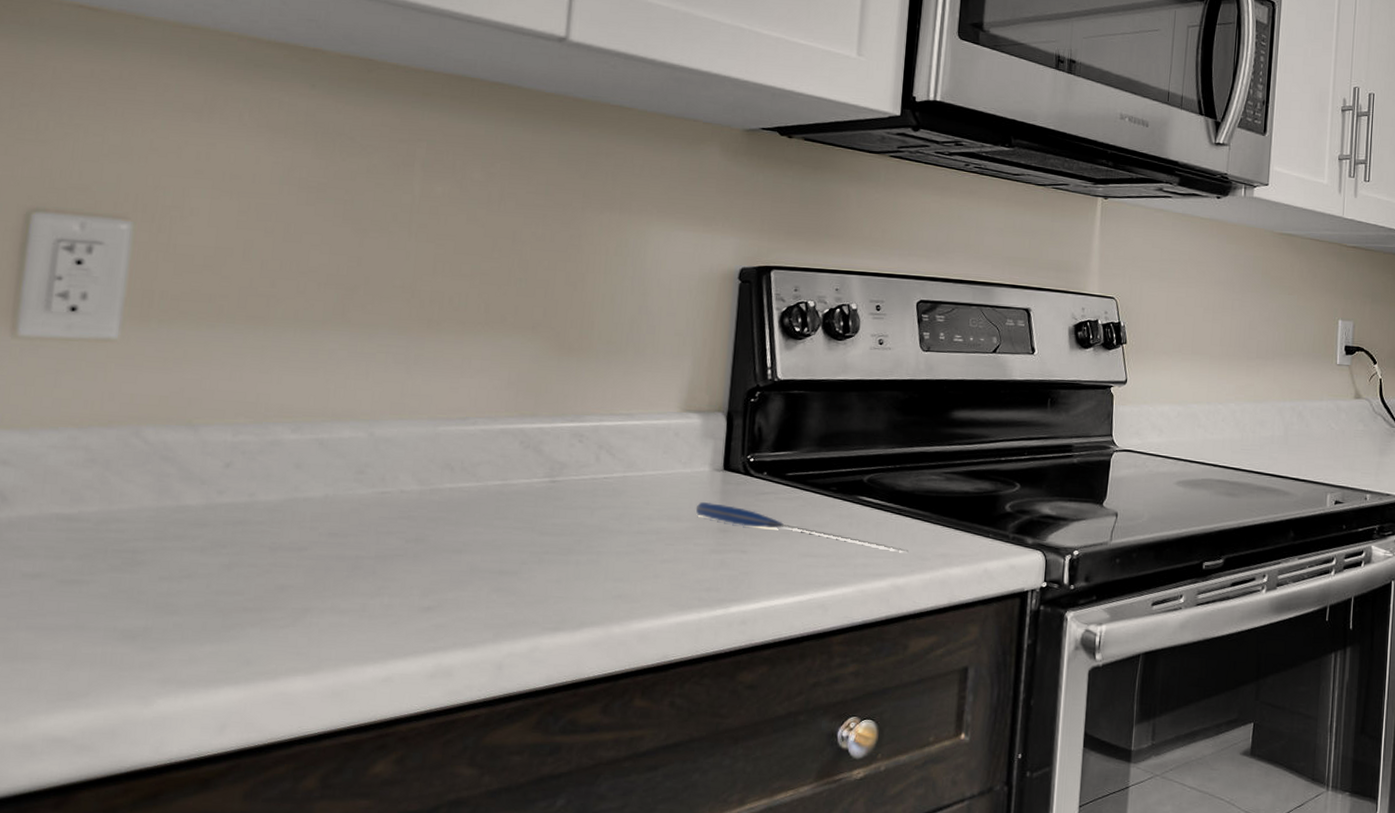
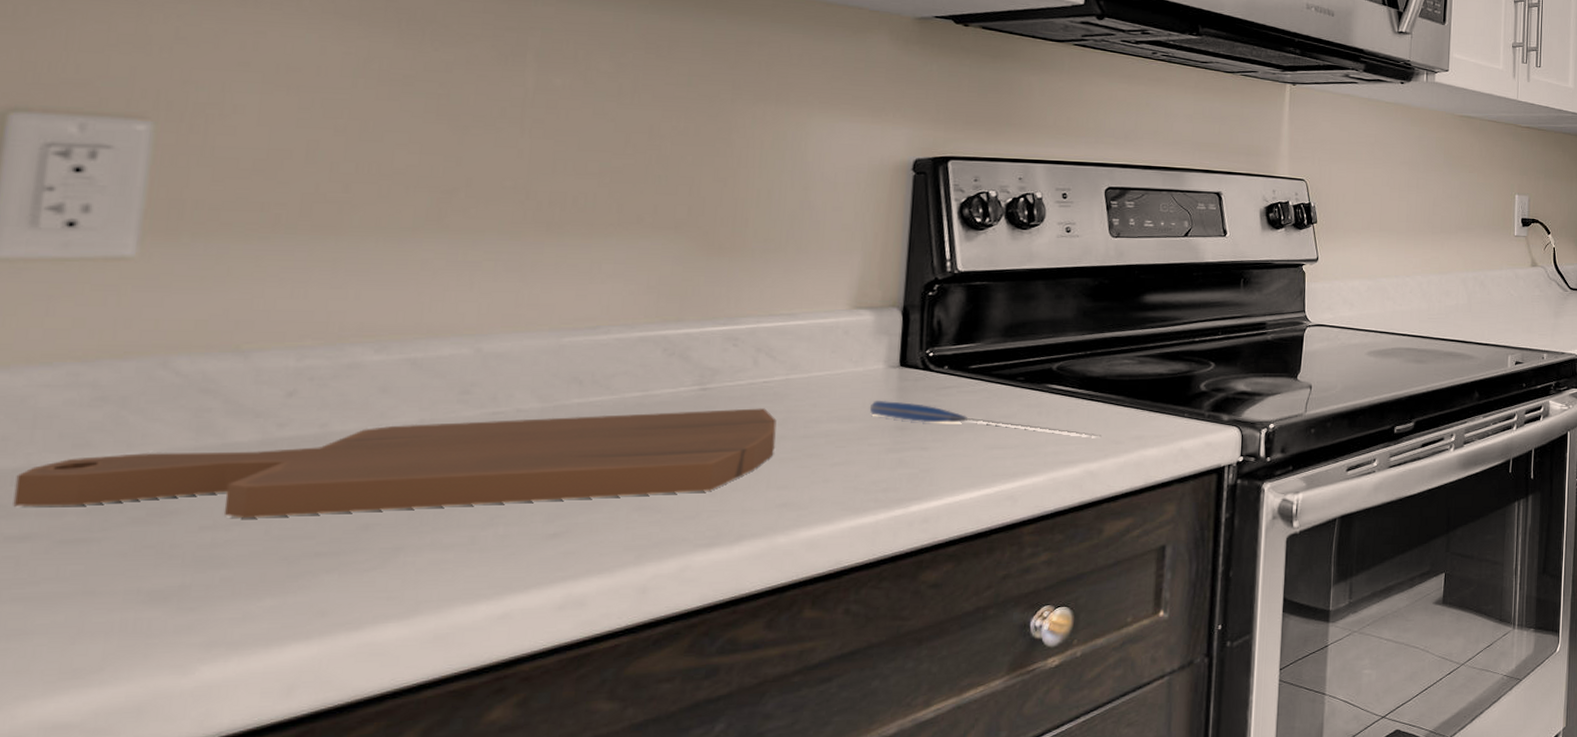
cutting board: none [29,498,615,578] -> present [13,408,777,517]

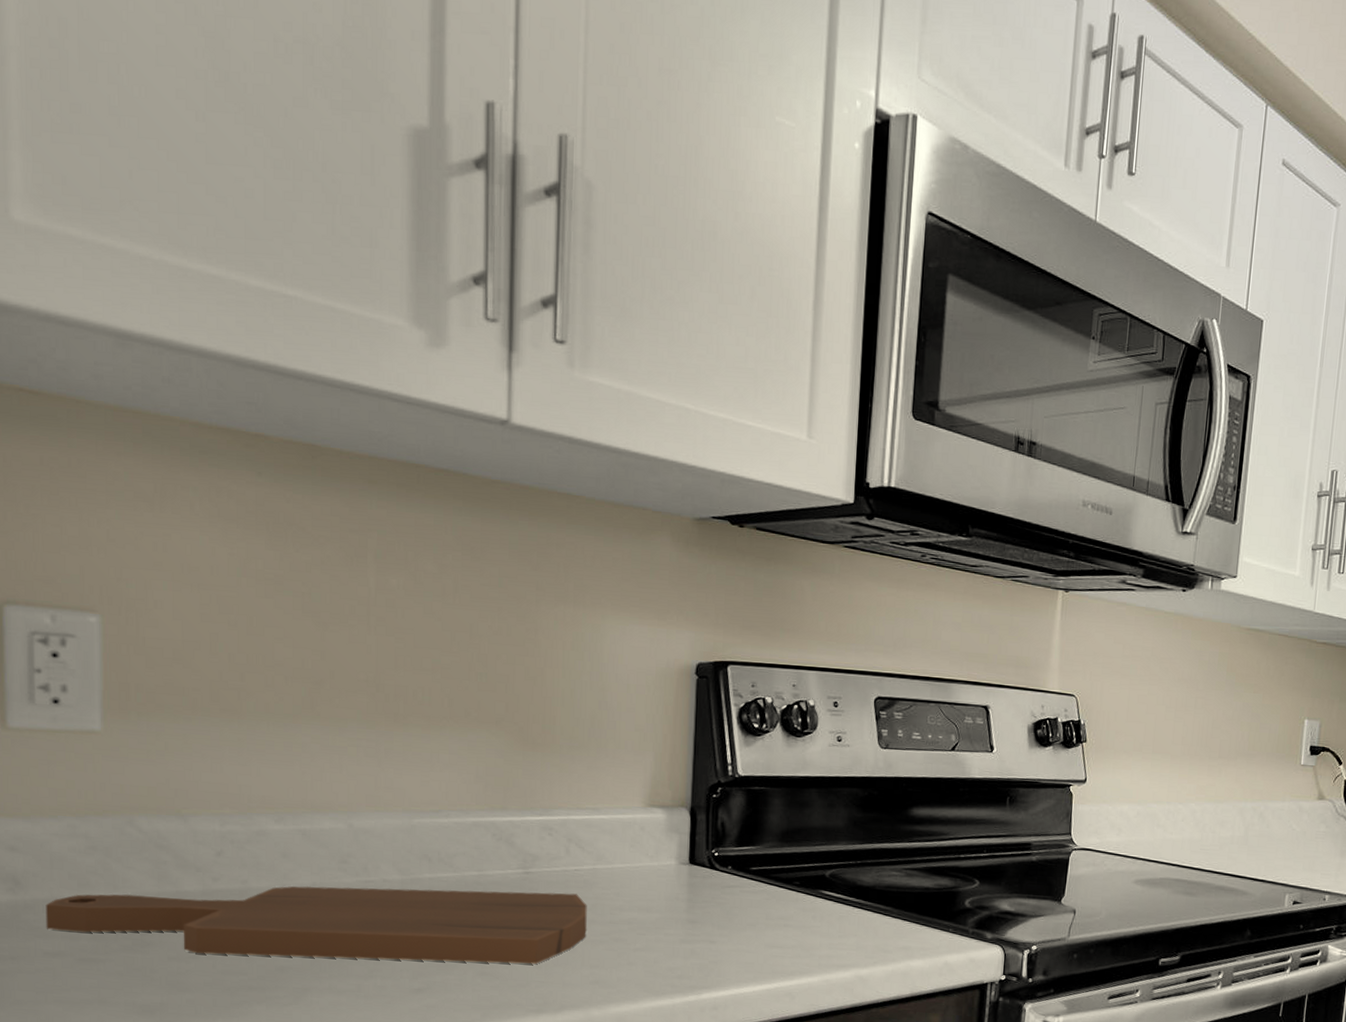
knife: present [869,400,1102,437] -> none [664,893,871,945]

